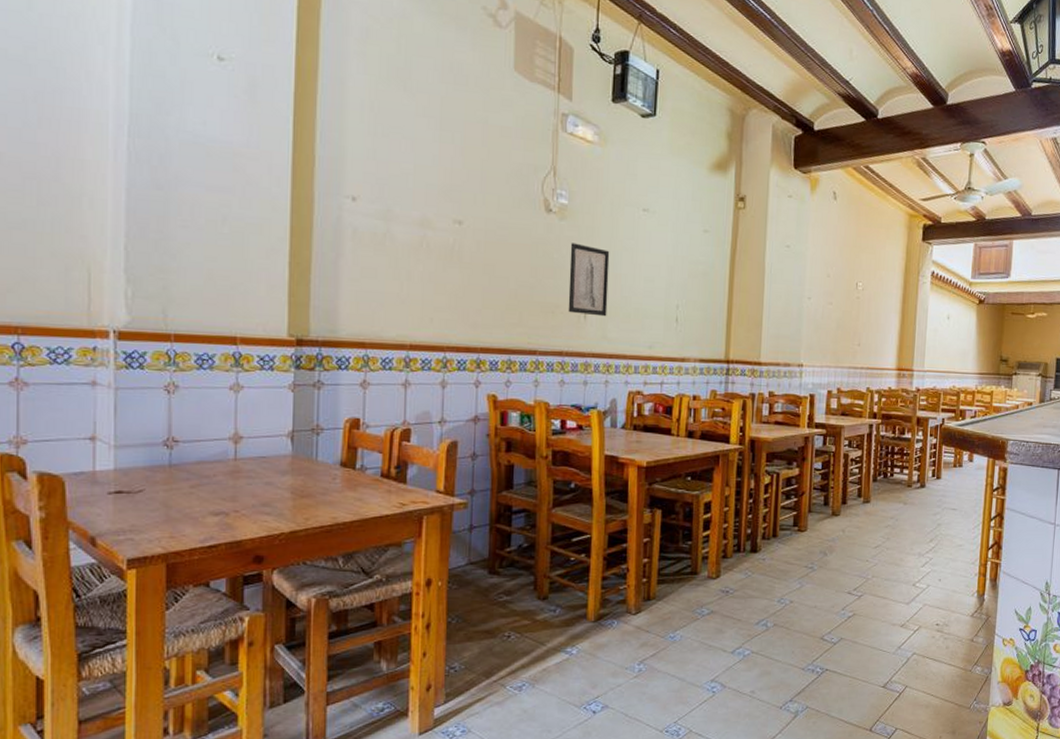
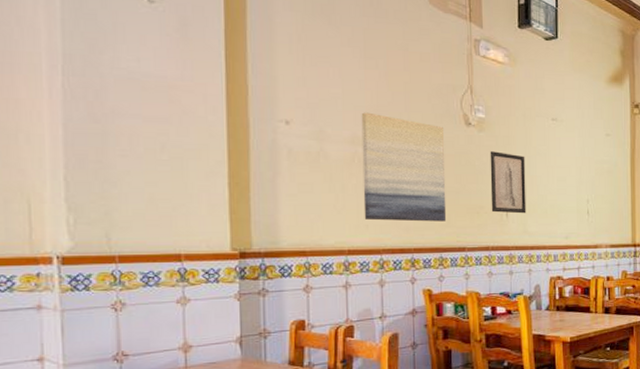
wall art: none [429,191,521,320] -> present [361,112,447,222]

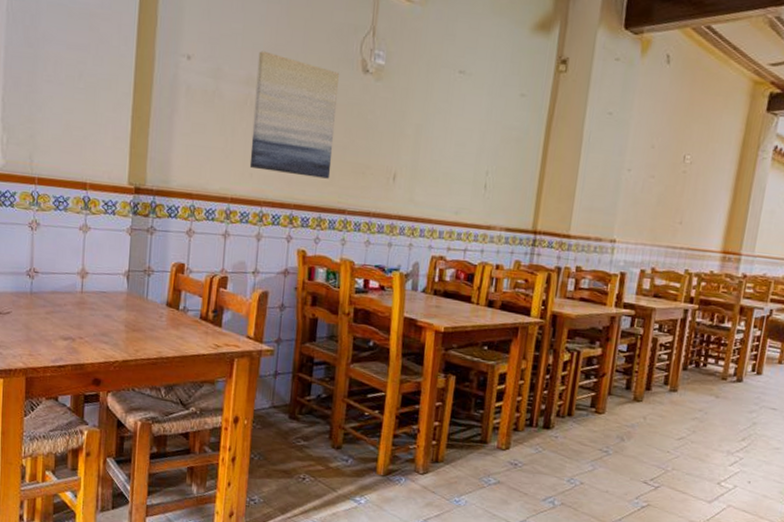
wall art: present [490,151,527,214] -> none [377,104,423,180]

